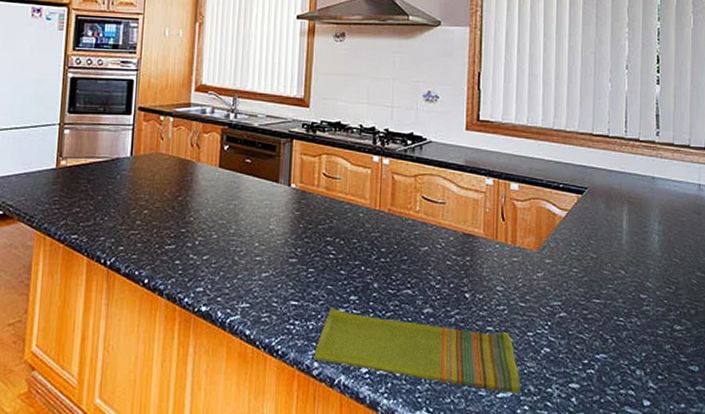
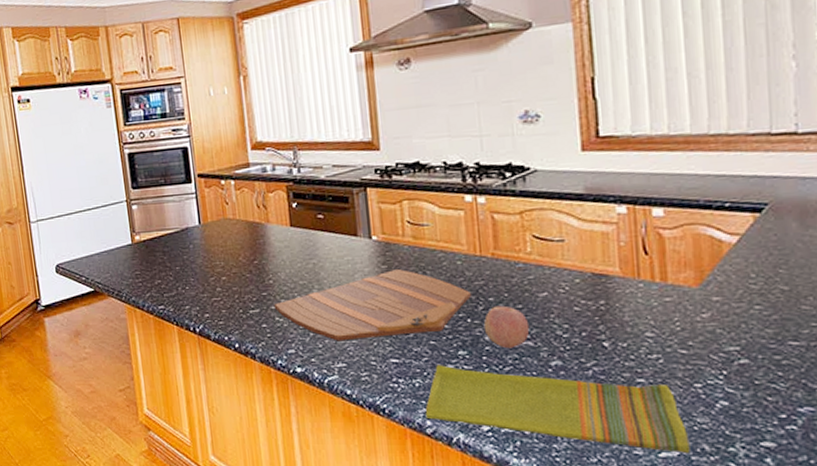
cutting board: none [190,216,367,282] -> present [273,268,471,341]
fruit: none [374,256,411,296] -> present [483,305,530,349]

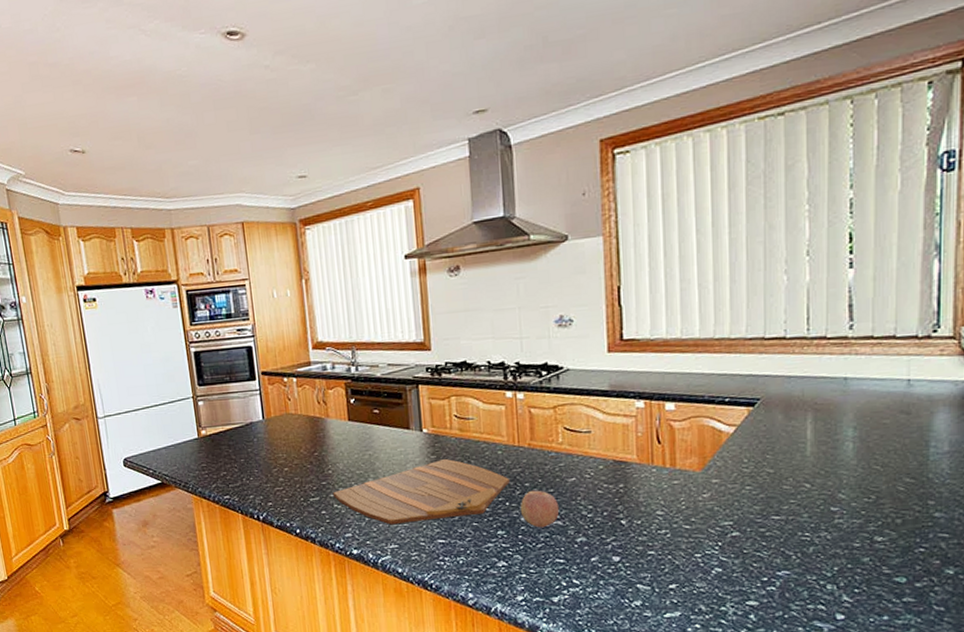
dish towel: present [425,365,690,453] -> none [467,544,690,613]

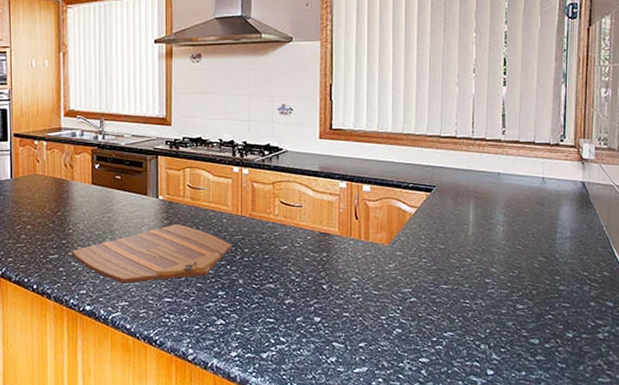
fruit: present [520,490,560,528] -> none [239,255,273,290]

